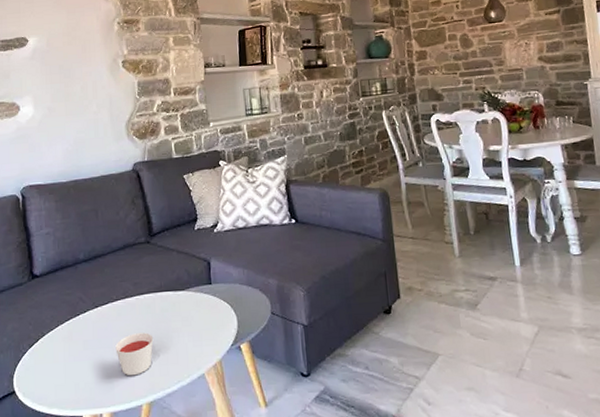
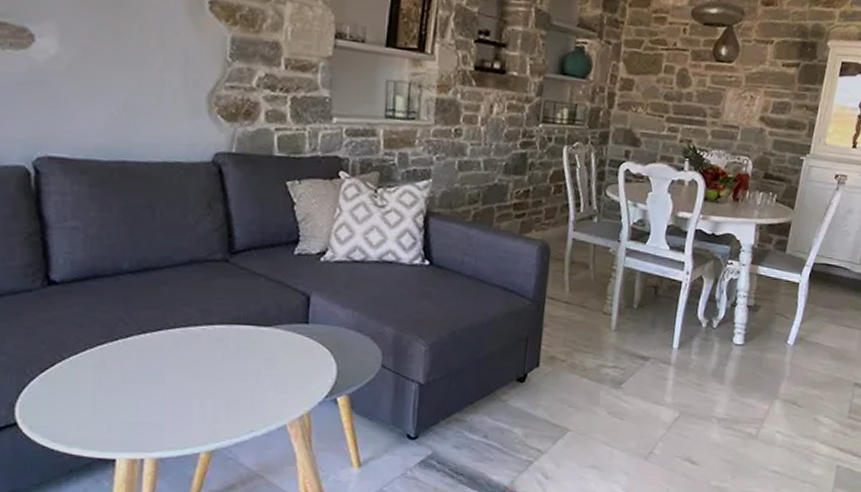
candle: present [115,332,154,376] -> none [168,370,223,420]

